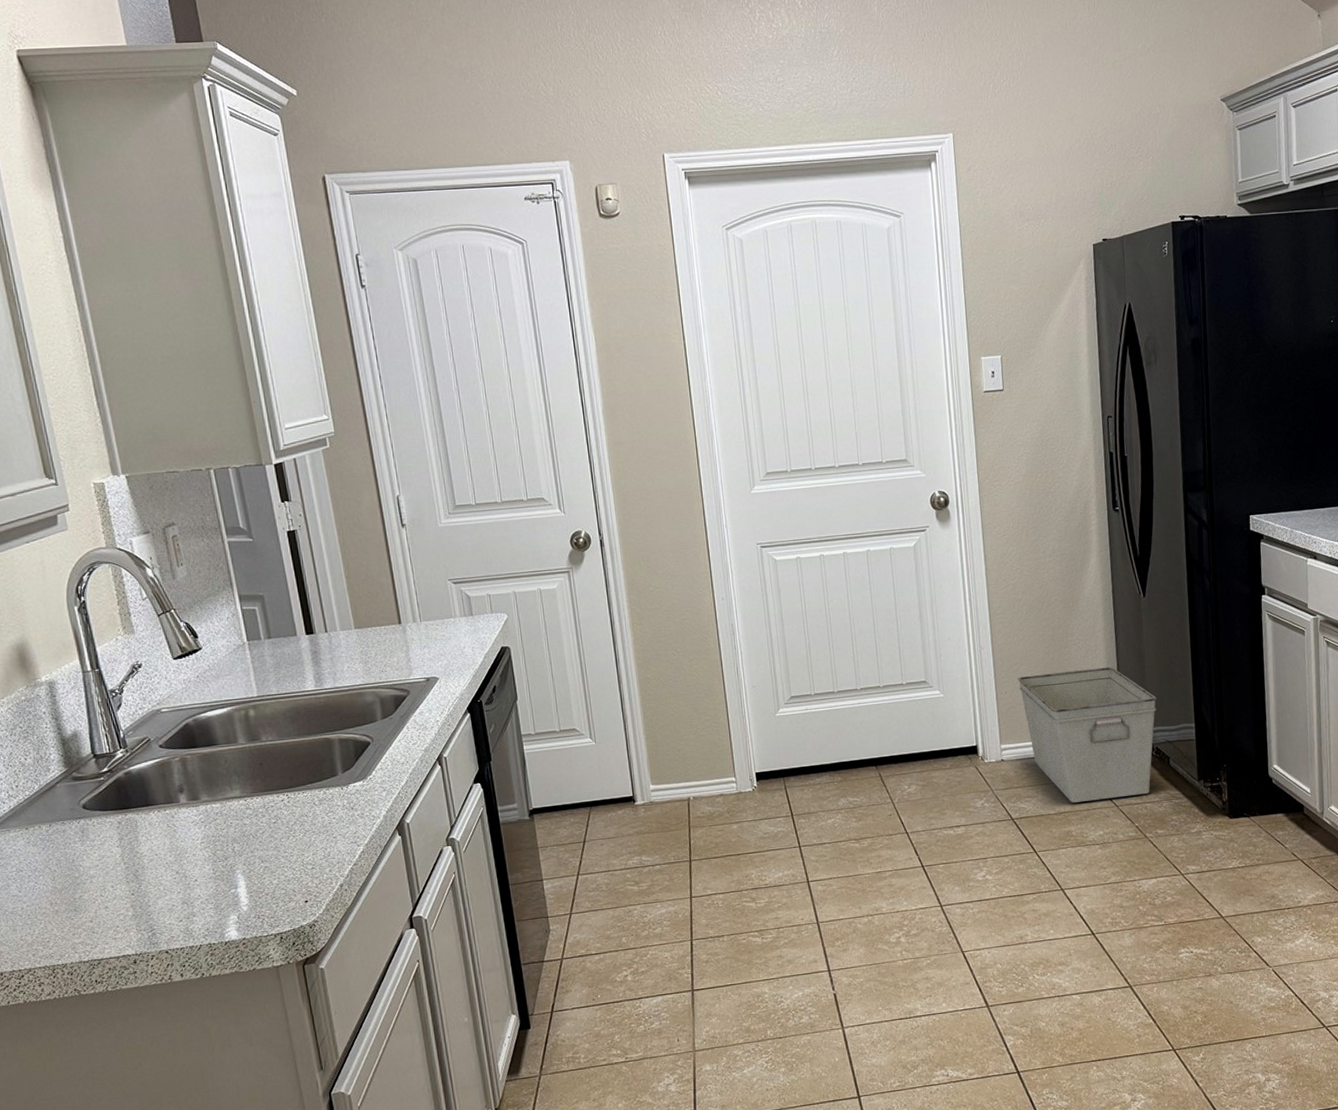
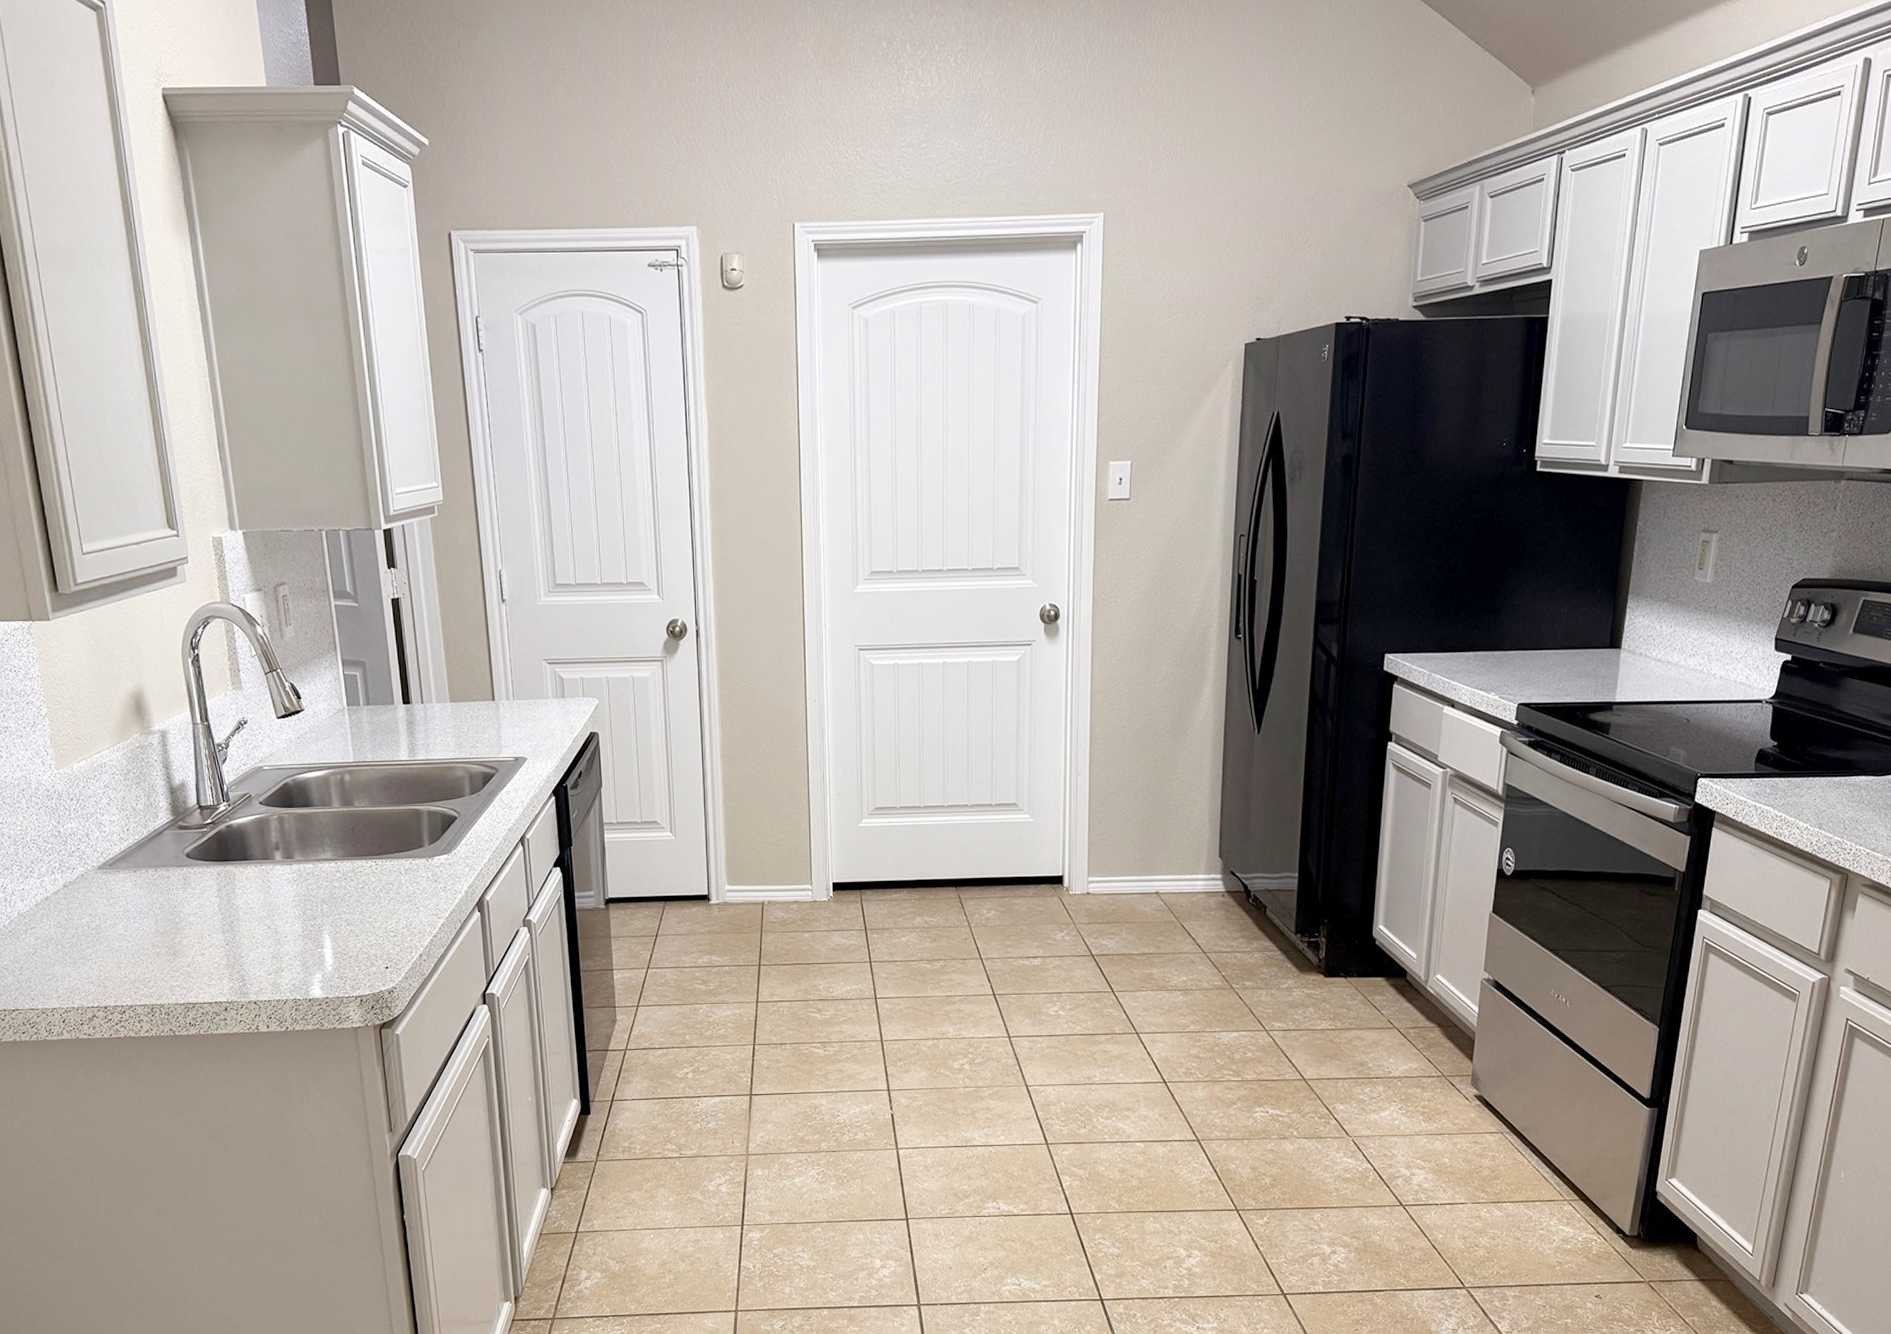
storage bin: present [1018,666,1157,803] -> none [1113,805,1260,944]

